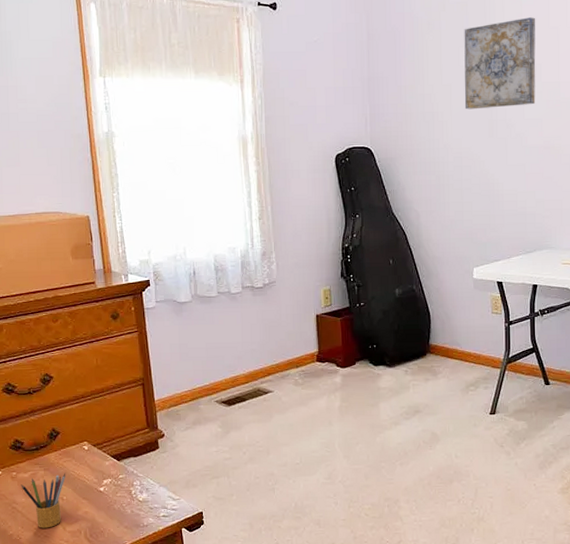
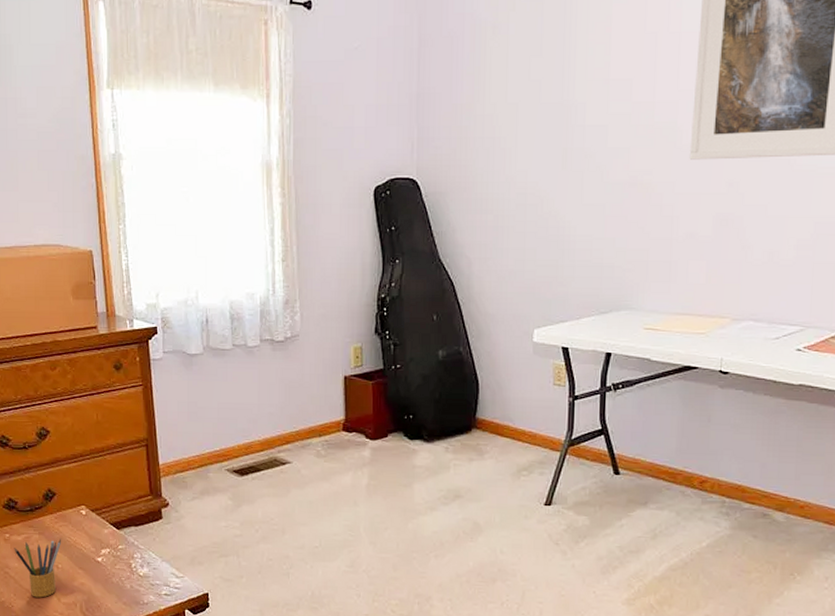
wall art: present [464,17,536,110] -> none [533,19,628,135]

